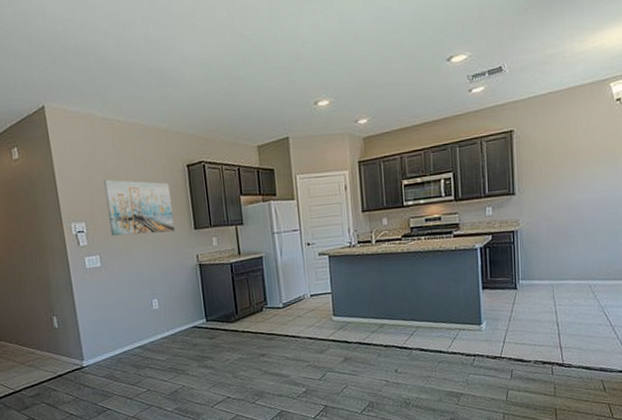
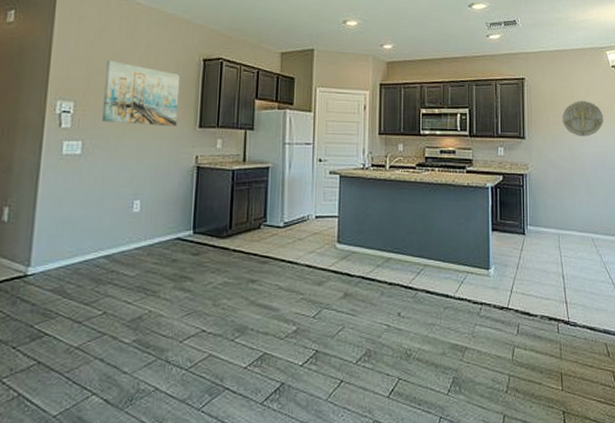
wall decoration: none [556,144,605,184] -> present [562,100,604,137]

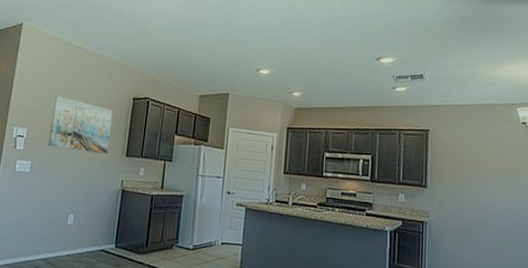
wall decoration: present [562,100,604,137] -> none [466,154,511,190]

